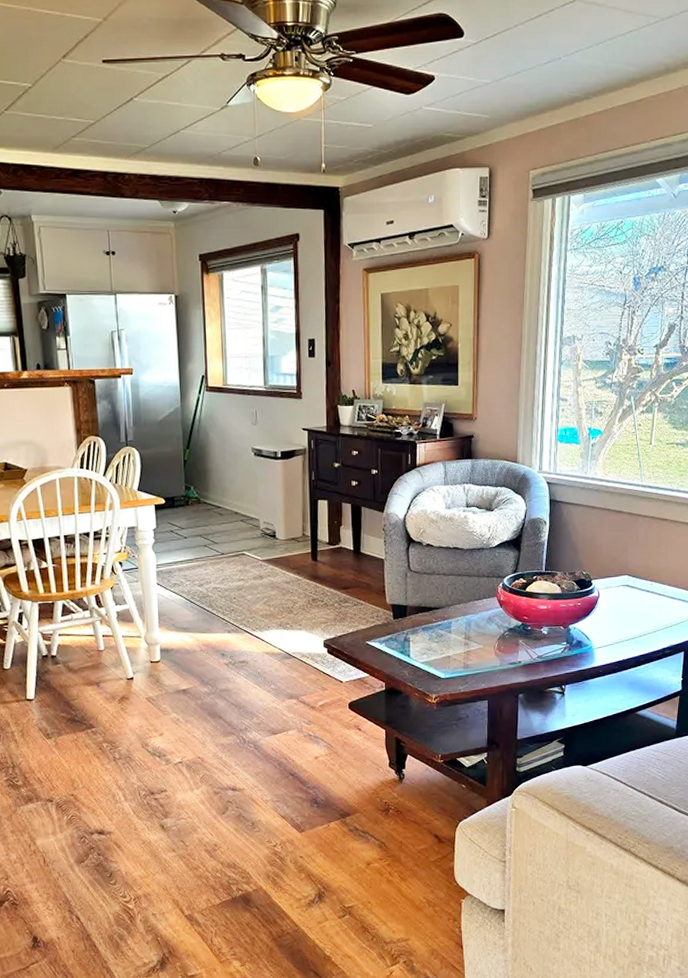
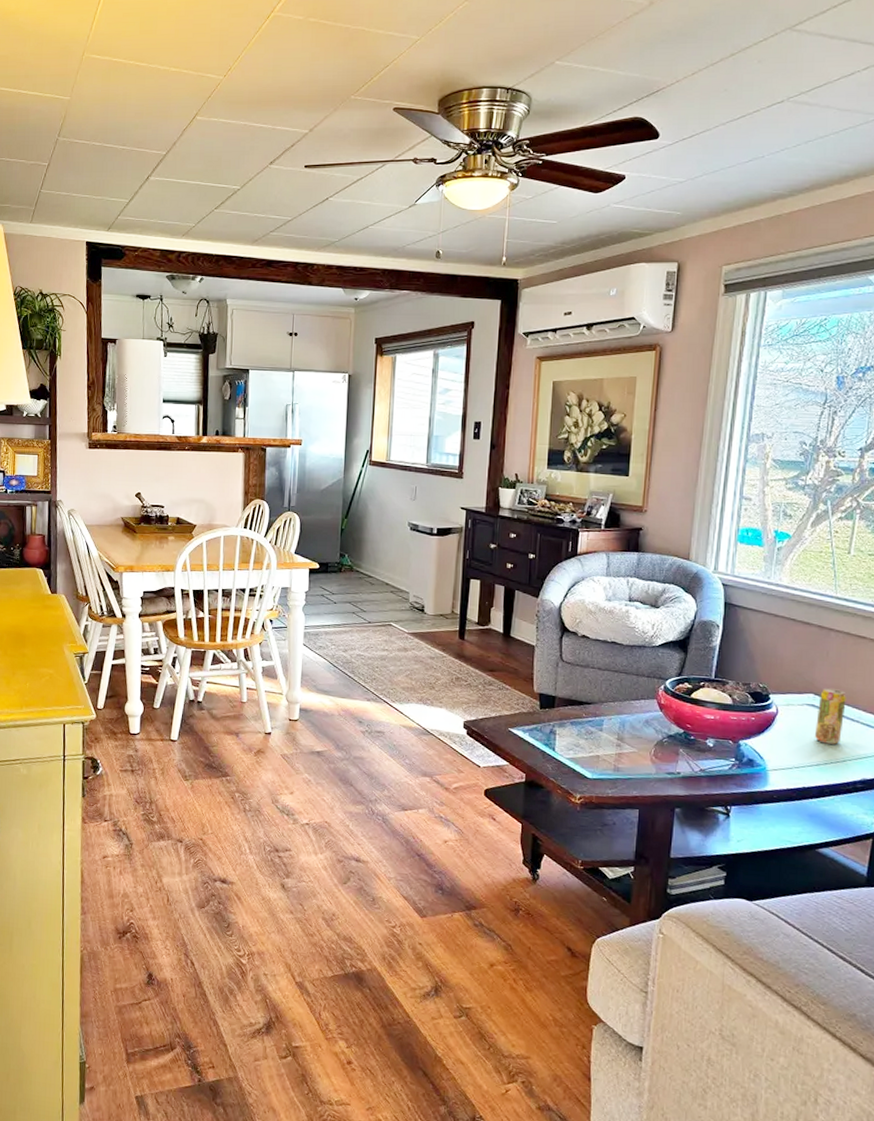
beverage can: none [630,568,654,619] -> present [814,687,846,745]

